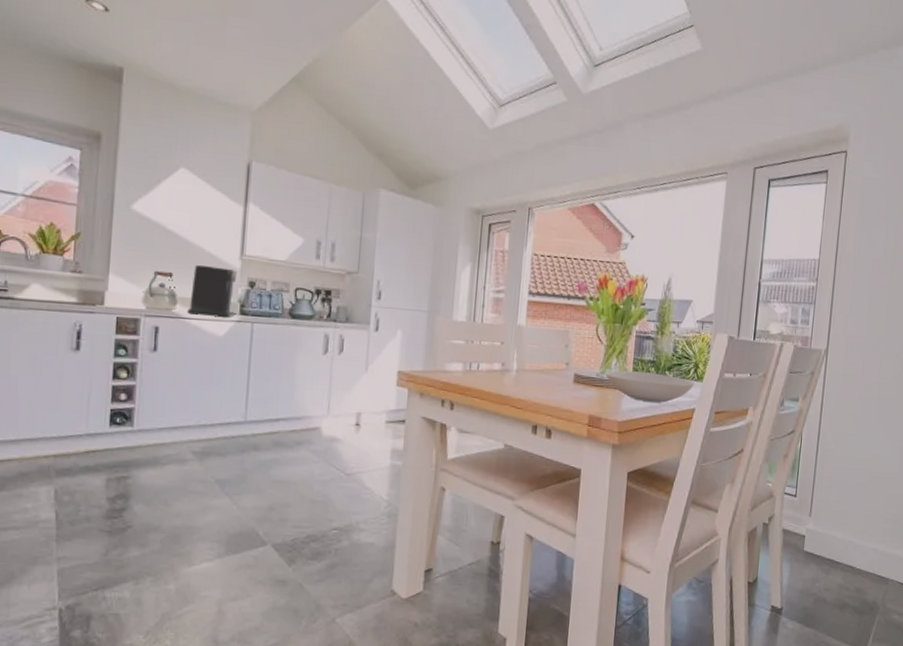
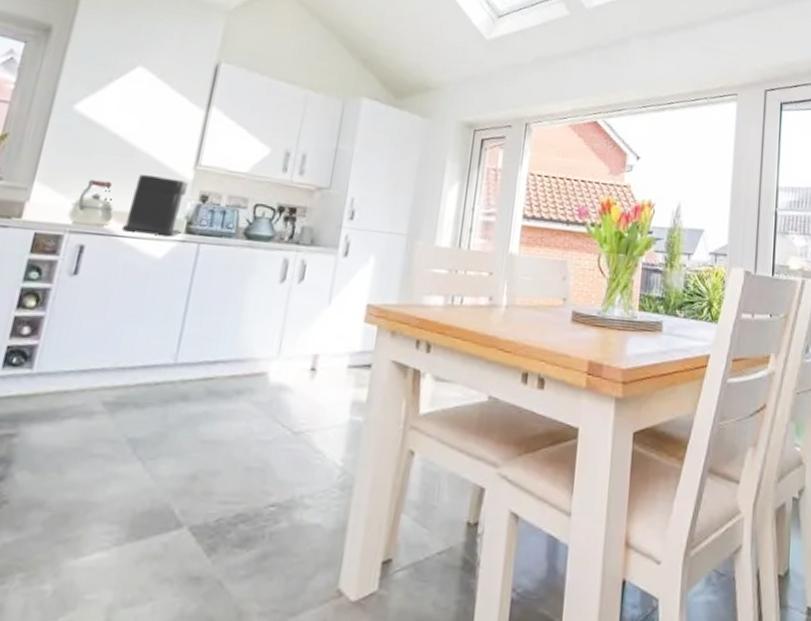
bowl: present [605,370,694,403] -> none [608,308,708,348]

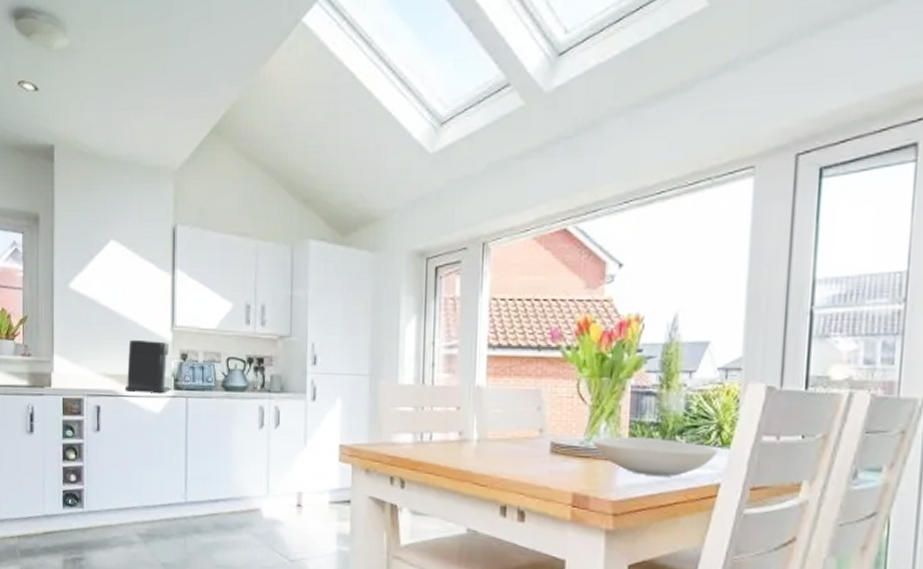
kettle: present [68,179,114,229] -> none [83,348,117,391]
bowl: none [608,308,708,348] -> present [592,436,718,477]

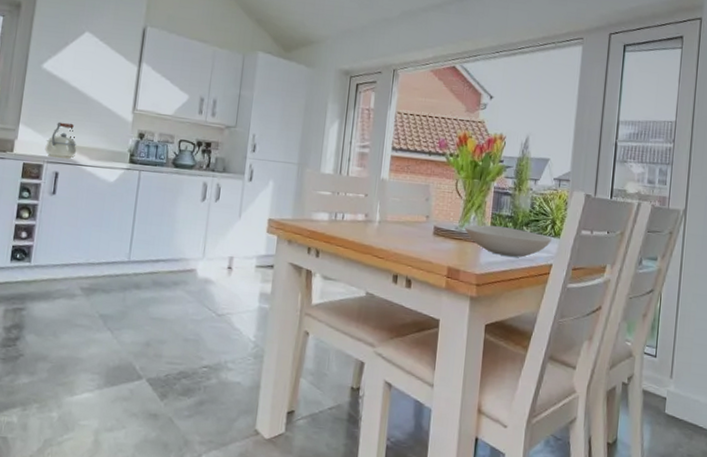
kettle: none [83,348,117,391] -> present [45,121,77,160]
coffee maker: present [124,340,170,394] -> none [83,118,130,166]

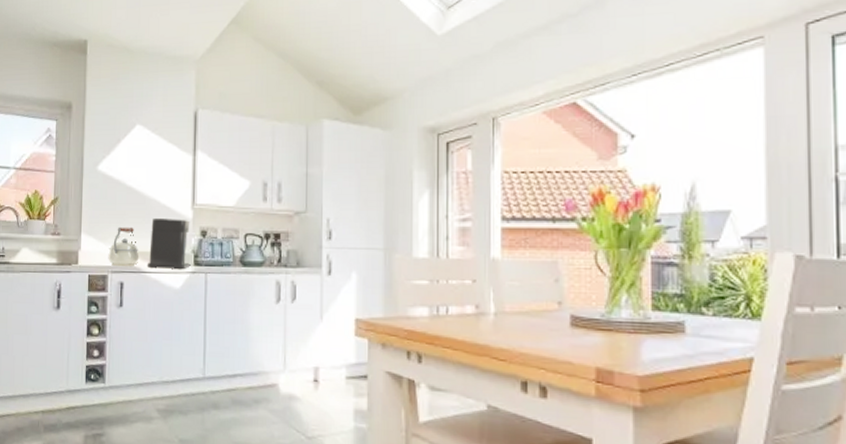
coffee maker: none [83,118,130,166] -> present [147,219,190,270]
bowl: present [464,224,552,258] -> none [613,308,748,350]

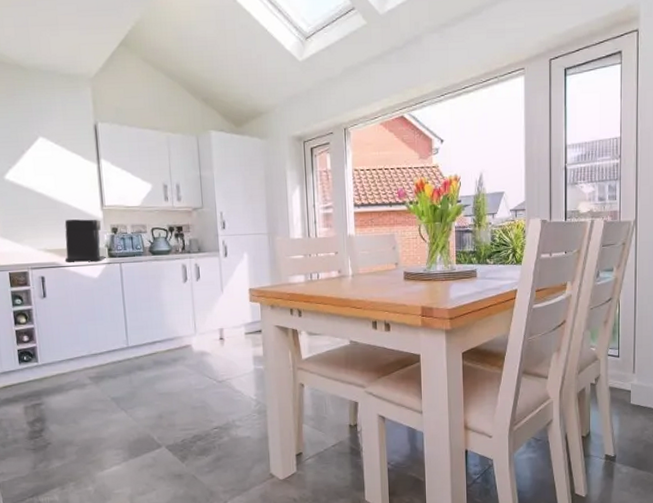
kettle: present [108,226,139,267] -> none [26,229,57,264]

